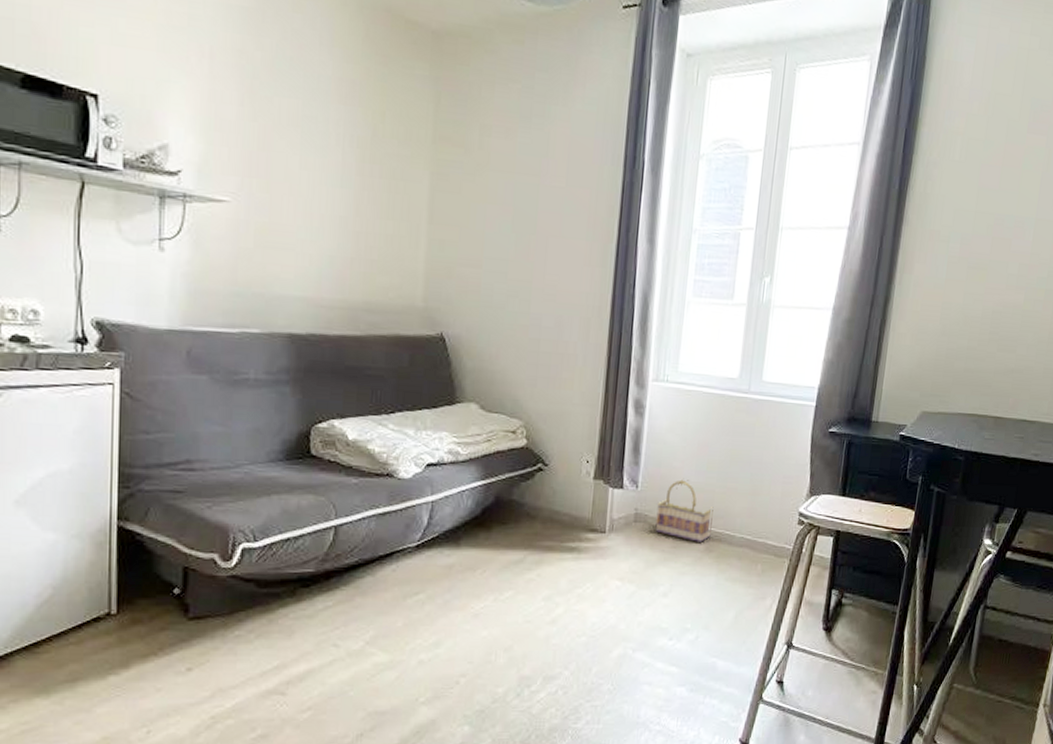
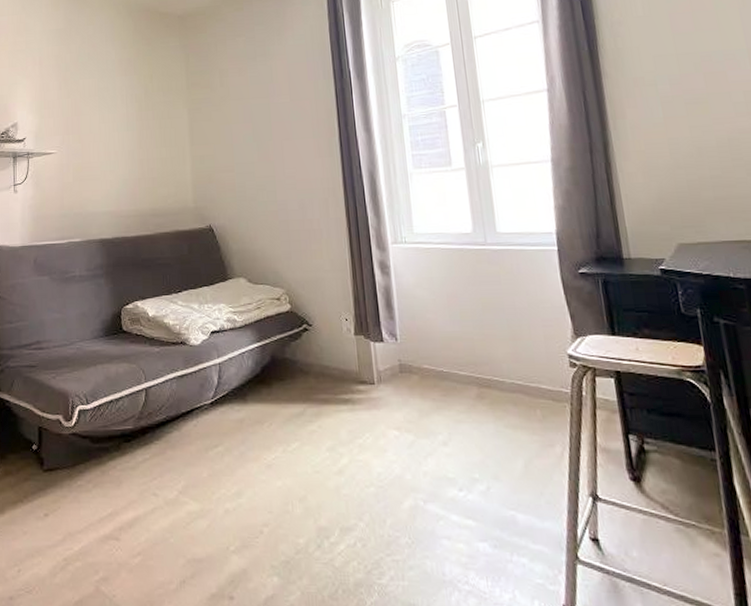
basket: present [655,478,714,542] -> none [419,328,479,389]

